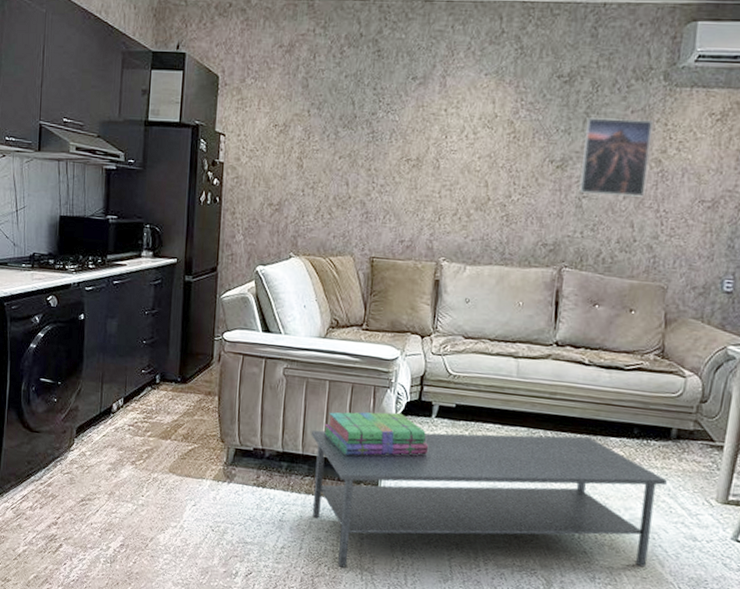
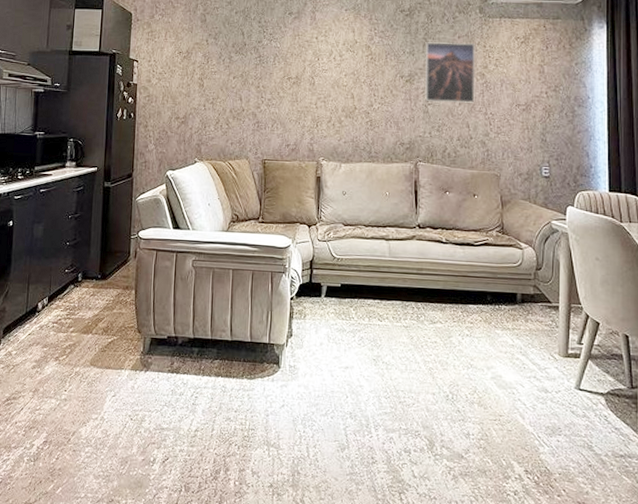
coffee table: present [310,430,667,568] -> none [218,305,518,445]
stack of books: present [324,411,429,456] -> none [230,294,321,337]

